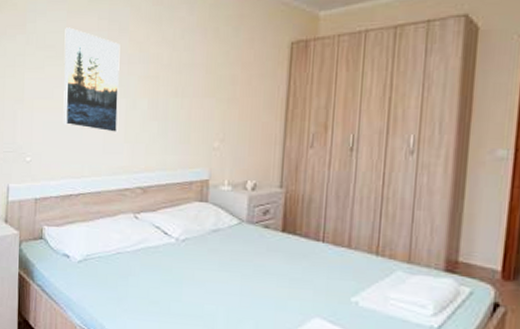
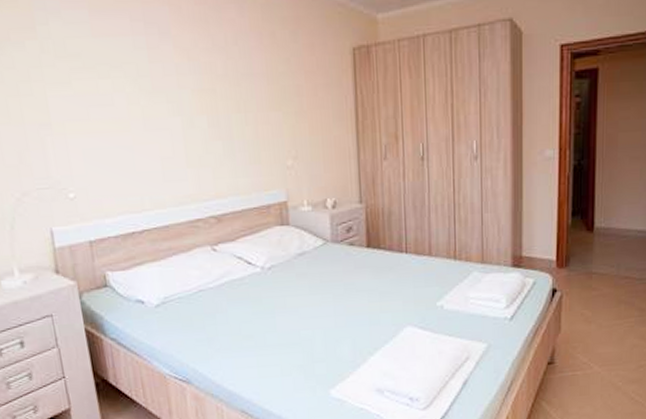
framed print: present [63,27,120,134] -> none [89,31,178,158]

